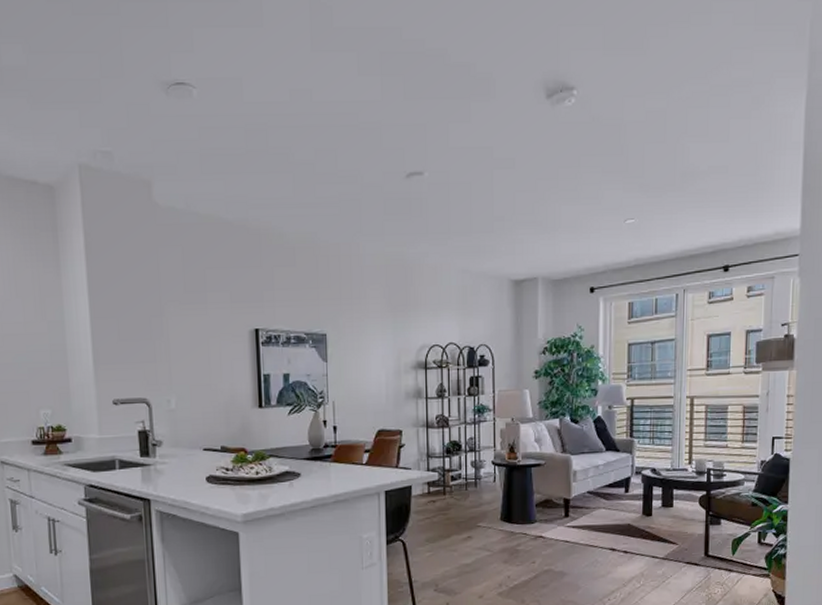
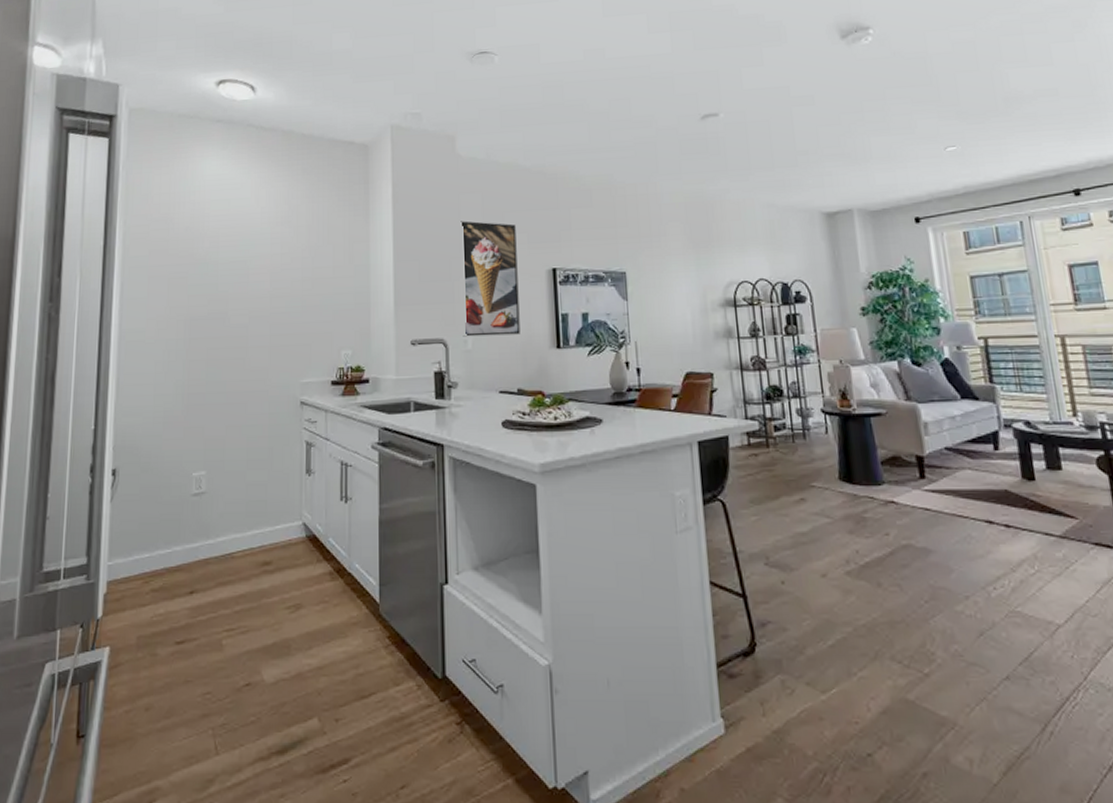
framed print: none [160,276,223,397] -> present [461,221,520,337]

